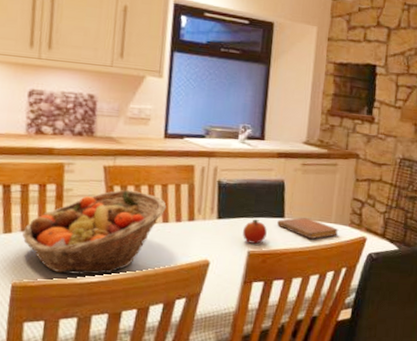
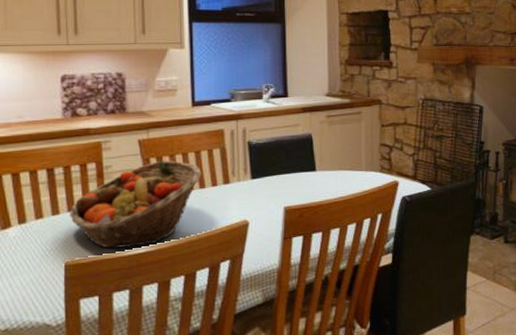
fruit: present [243,219,267,244] -> none [277,176,300,200]
notebook: present [277,217,339,239] -> none [309,168,370,188]

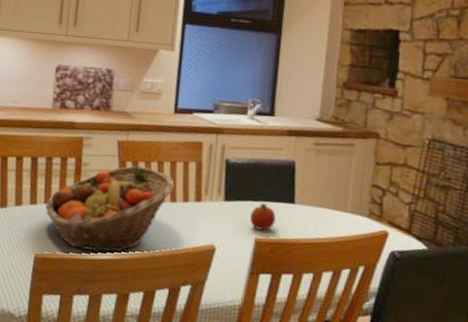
fruit: none [277,176,300,200] -> present [250,203,276,231]

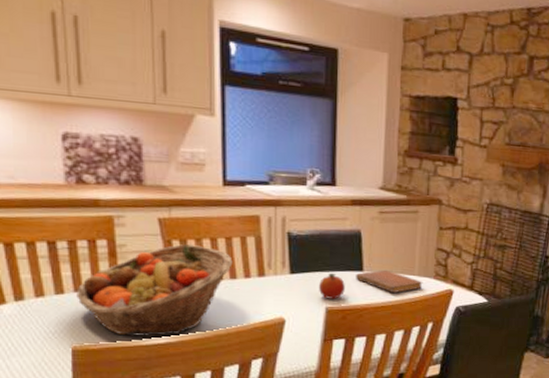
notebook: none [287,204,356,230] -> present [356,270,423,293]

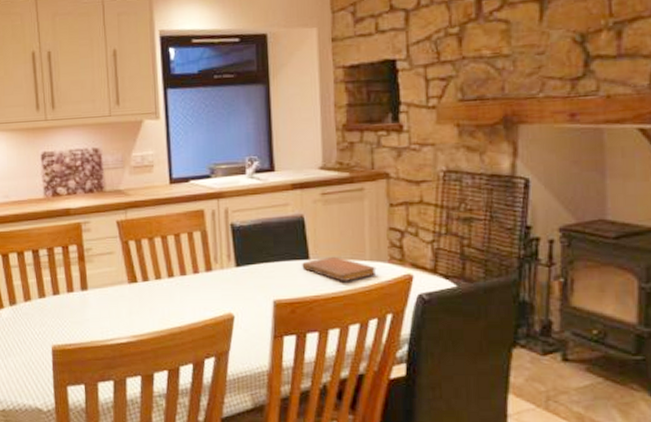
fruit basket: present [76,244,233,336] -> none [55,244,182,336]
fruit: present [319,273,345,299] -> none [265,264,292,292]

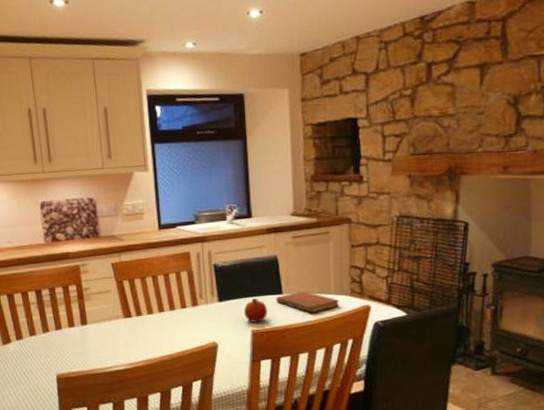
fruit: none [265,264,292,292] -> present [244,299,267,323]

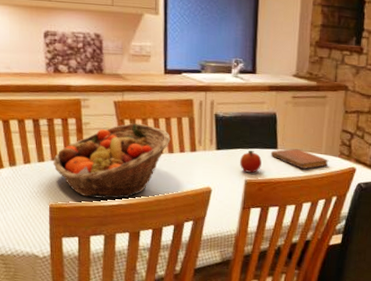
fruit basket: none [57,283,171,365] -> present [53,123,171,199]

